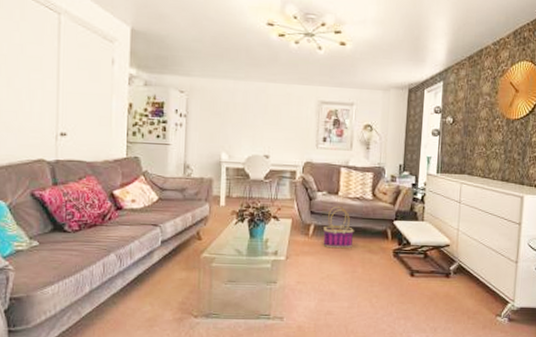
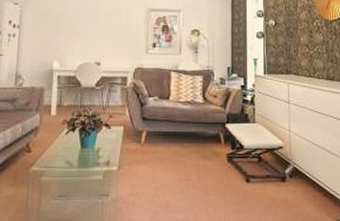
basket: present [323,205,354,248] -> none [156,110,187,156]

